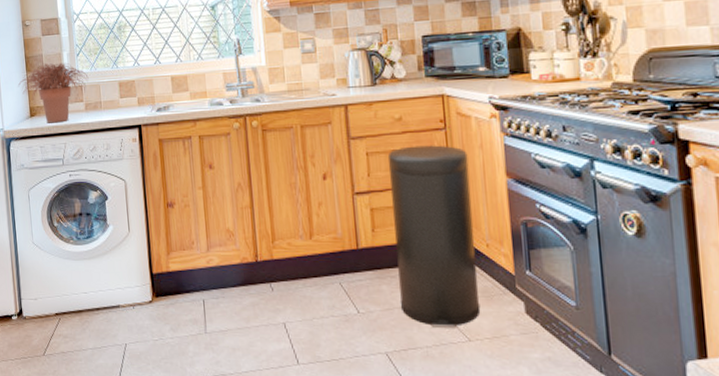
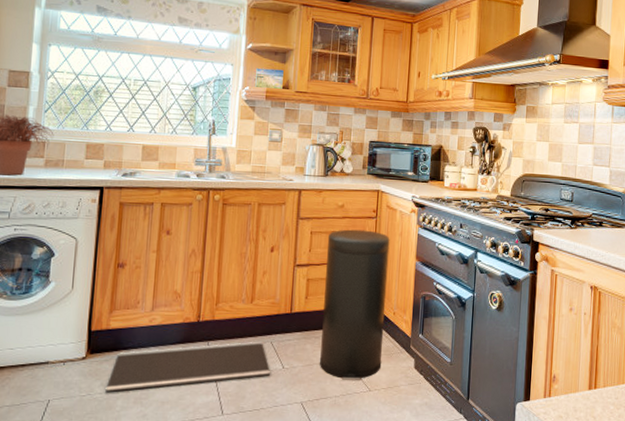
door mat: none [175,282,344,338] -> present [105,341,270,393]

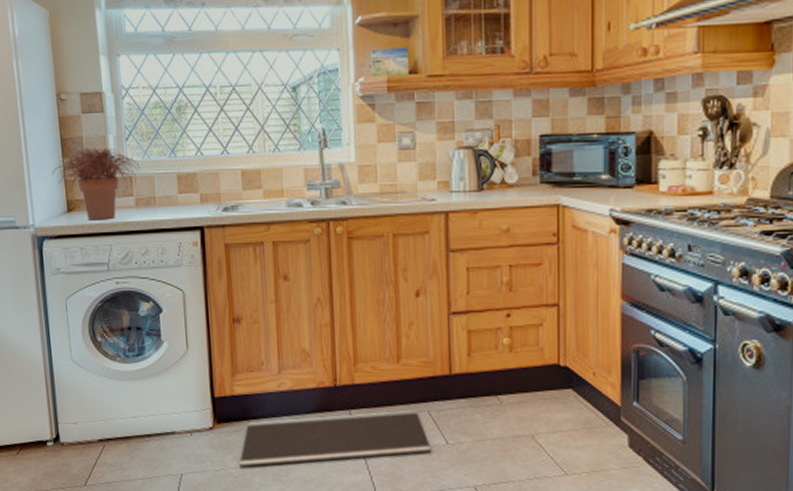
pedal bin: present [319,229,390,381] -> none [490,261,581,463]

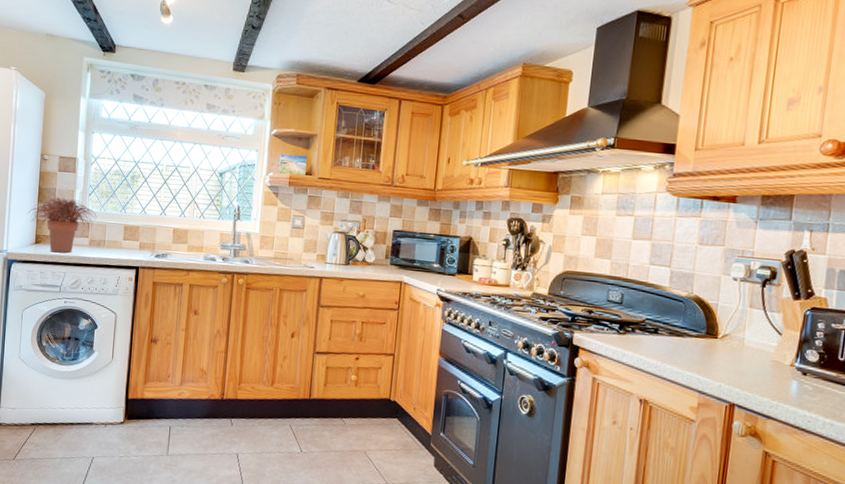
door mat: present [239,410,431,468] -> none [140,421,289,459]

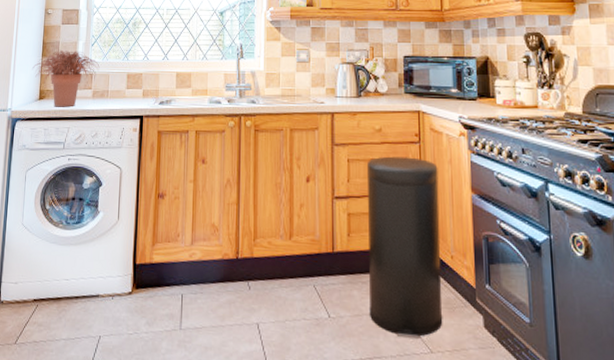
pedal bin: none [336,319,412,473] -> present [366,156,443,340]

